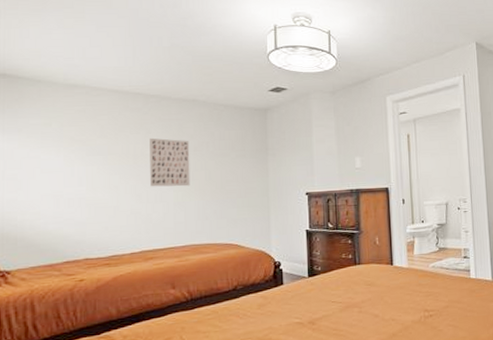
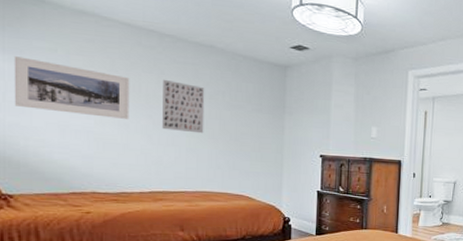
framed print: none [12,135,119,184] -> present [14,56,130,119]

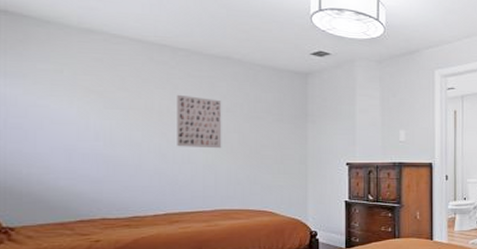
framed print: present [14,56,130,119] -> none [16,80,141,139]

